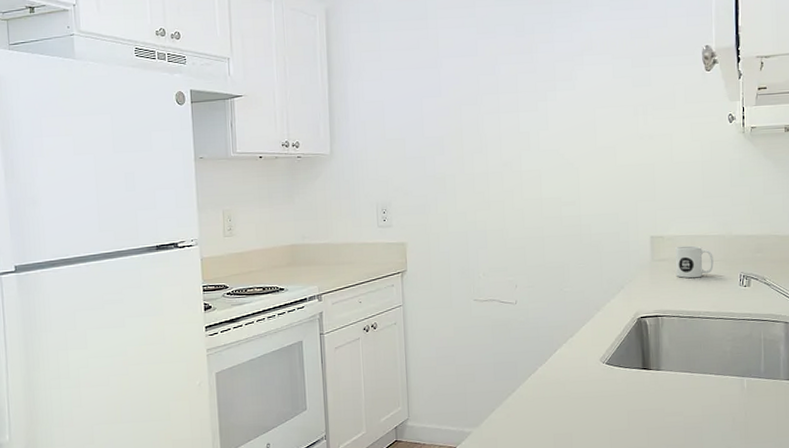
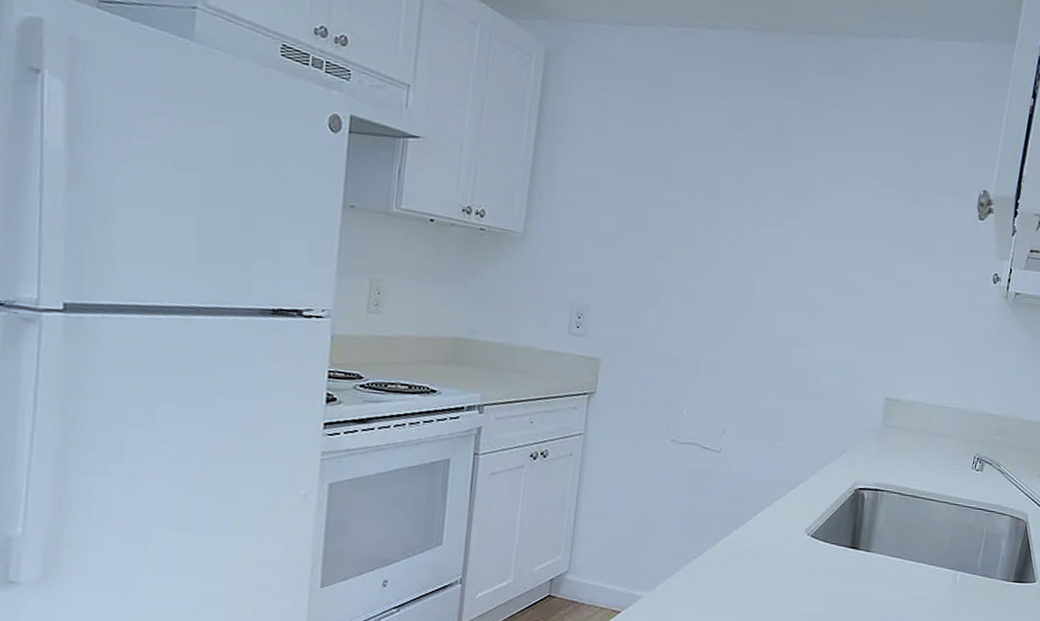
mug: present [675,245,714,278] -> none [905,414,950,453]

